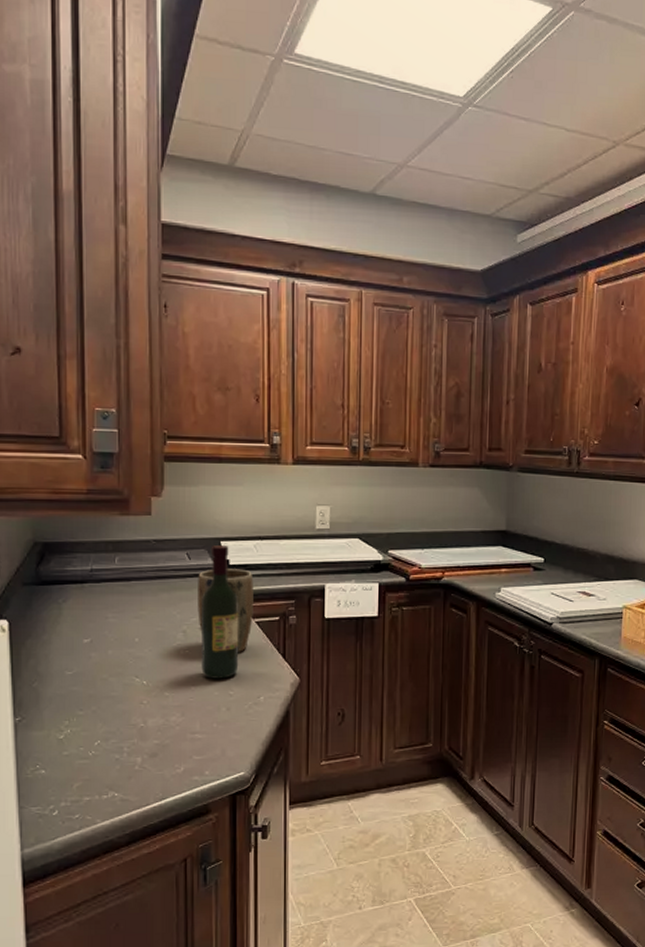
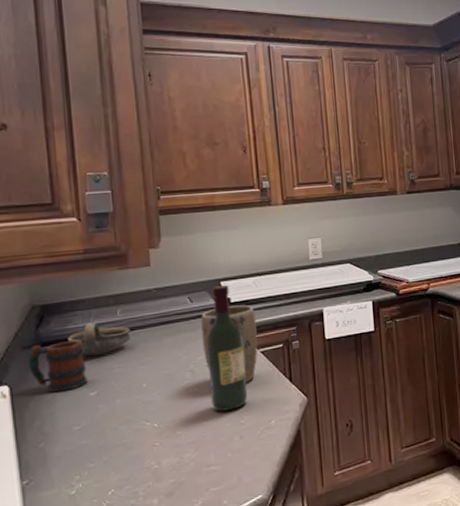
mug: none [27,583,82,634] -> present [28,340,88,393]
oil lamp: none [66,567,127,603] -> present [68,322,131,356]

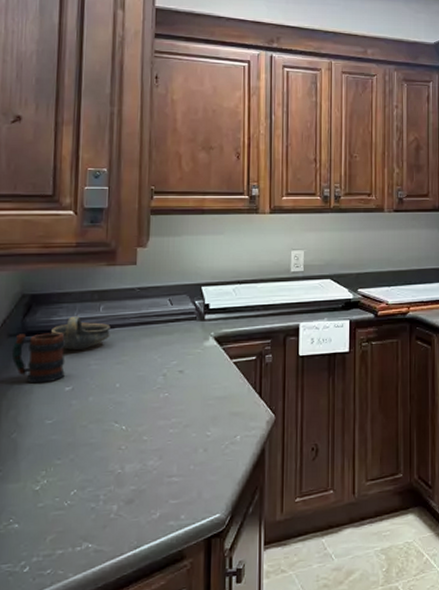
plant pot: present [201,305,258,382] -> none [178,312,232,393]
wine bottle: present [206,285,248,412] -> none [180,291,218,421]

